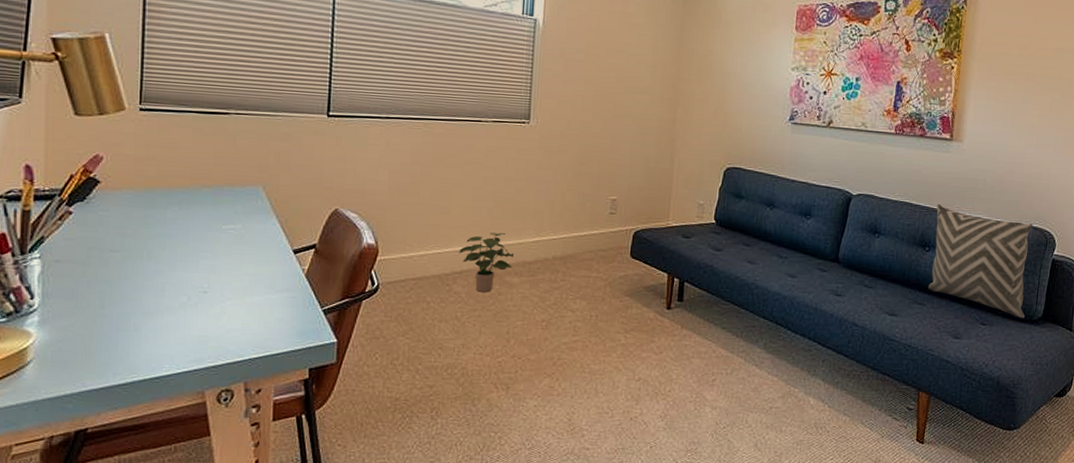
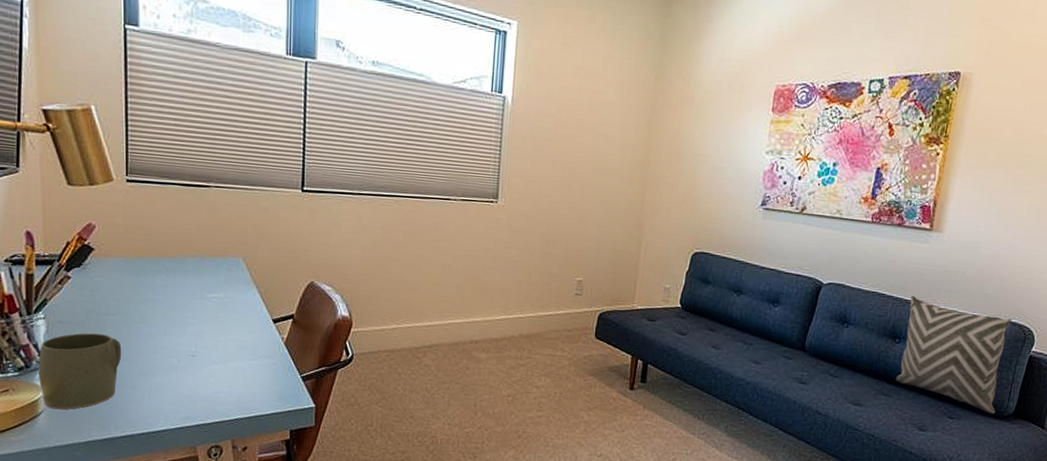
mug: none [29,272,126,358] -> present [38,333,122,410]
potted plant: present [459,232,513,292] -> none [428,309,481,366]

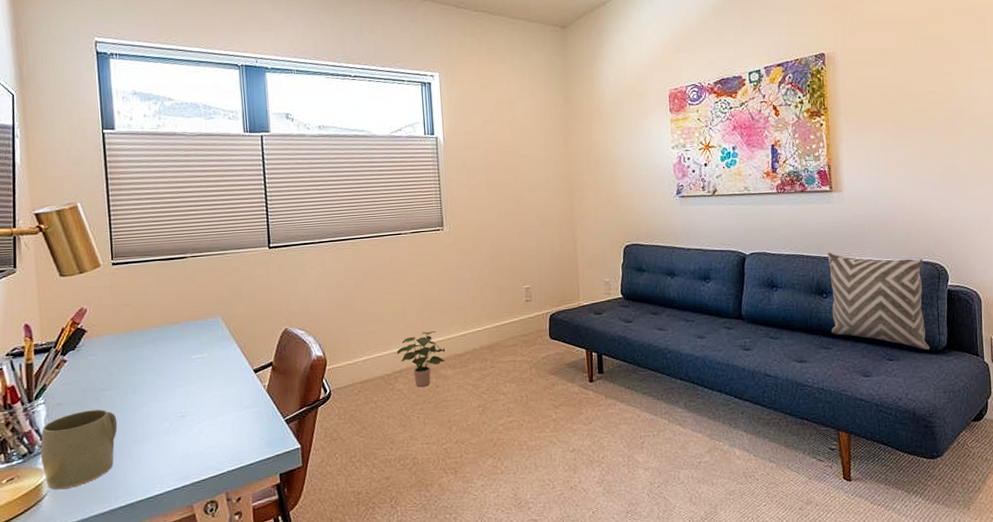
potted plant: none [428,309,481,366] -> present [396,331,446,387]

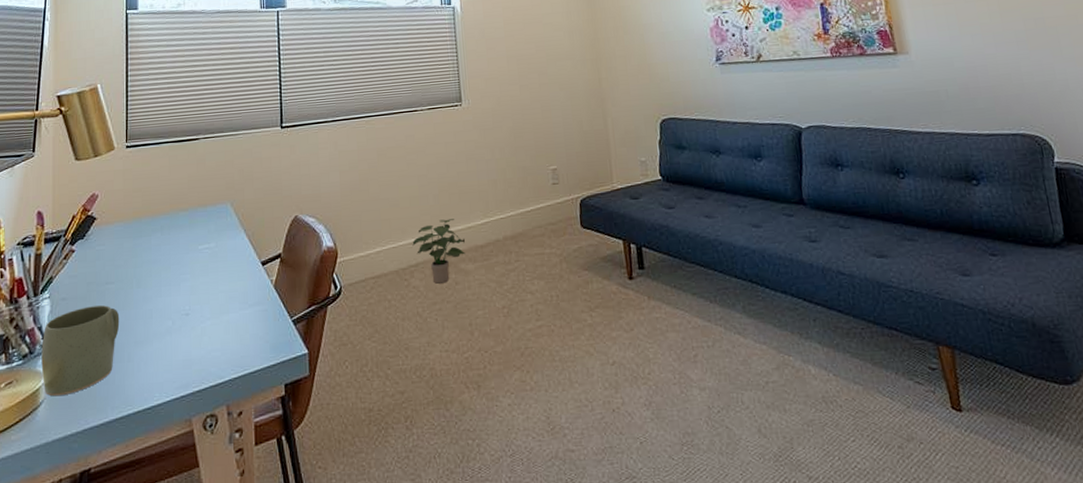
pillow: present [827,252,929,350] -> none [899,123,1042,243]

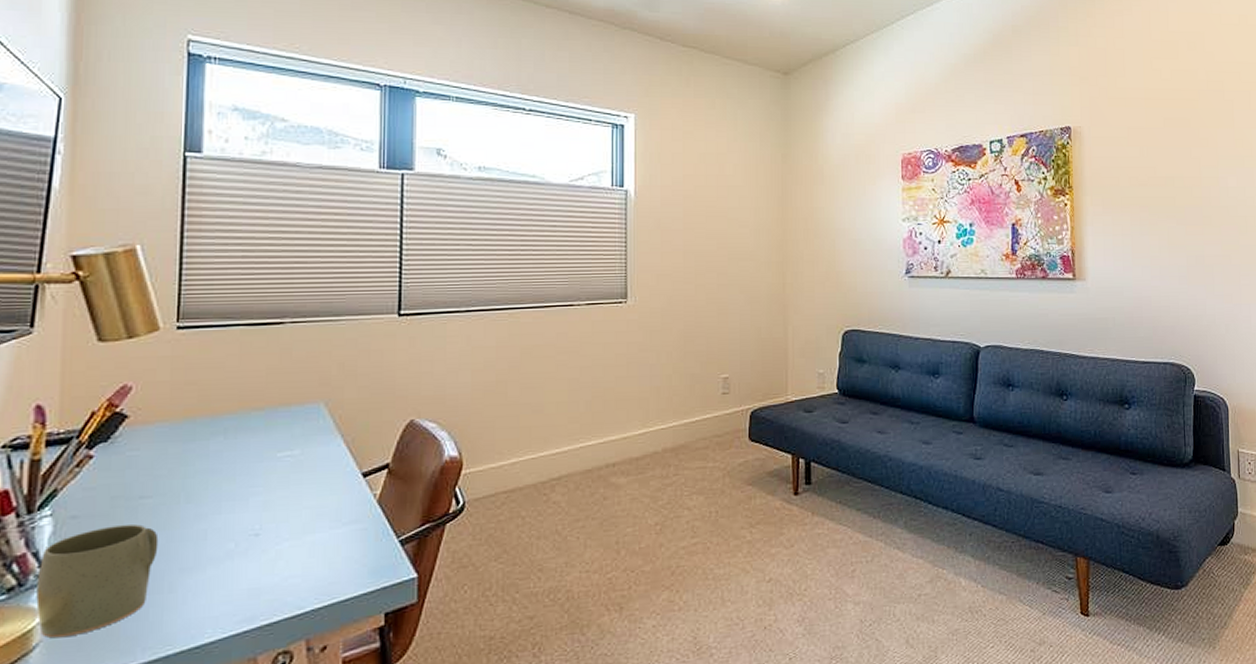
potted plant: present [412,219,466,284] -> none [556,428,618,499]

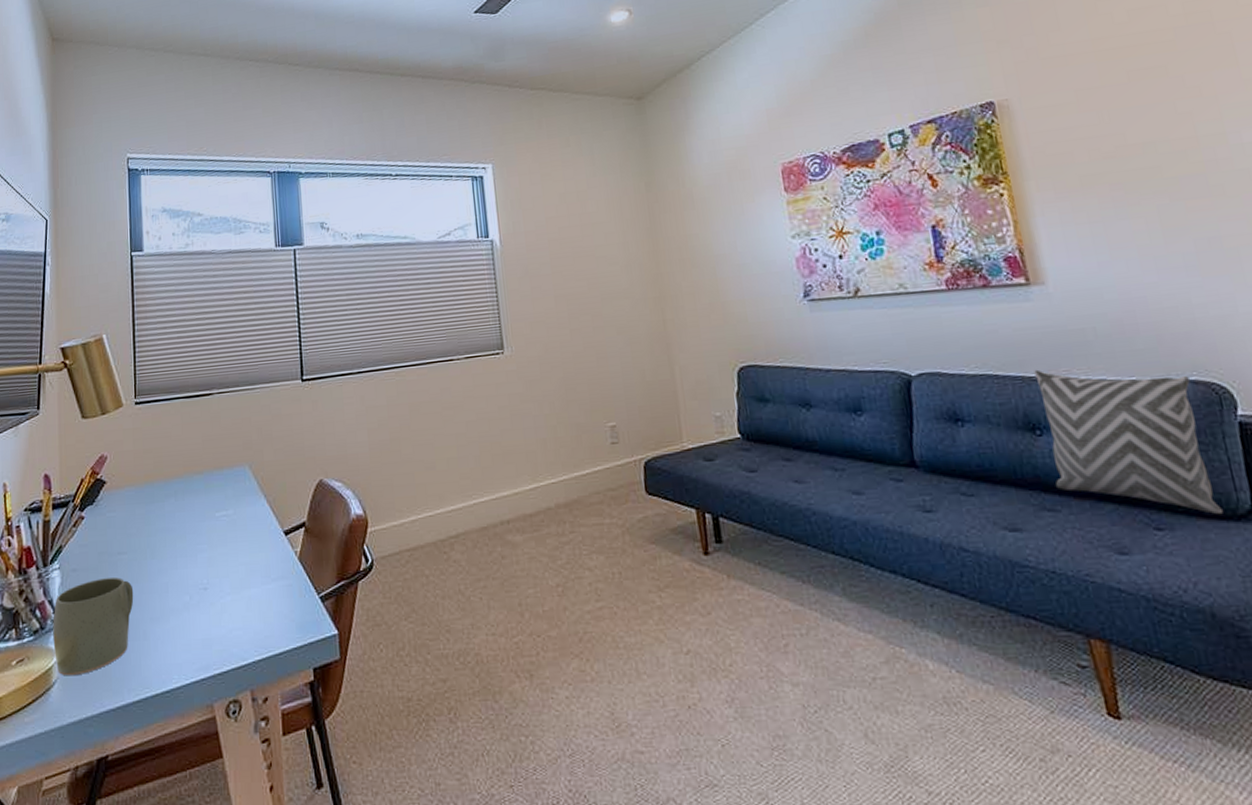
pillow: none [1069,348,1175,463] -> present [1034,369,1223,515]

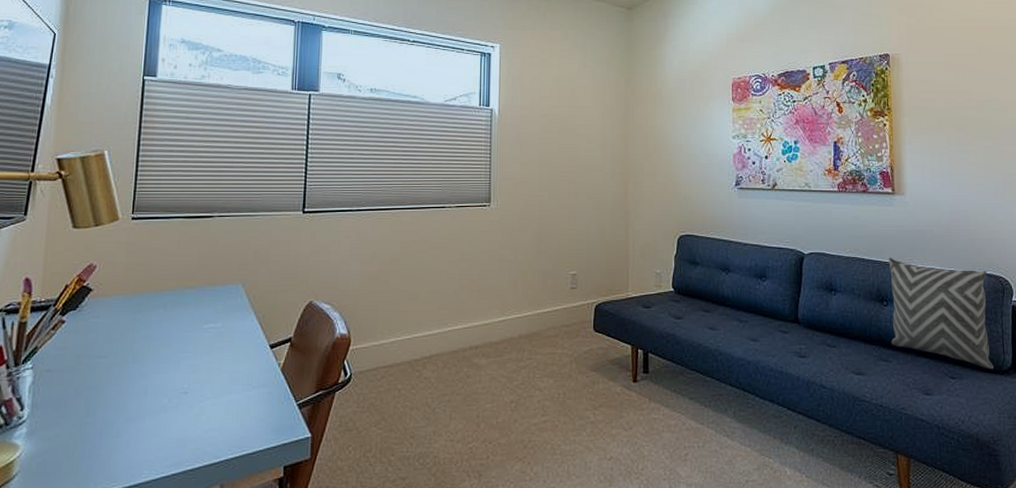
mug: present [53,577,134,676] -> none [17,379,111,470]

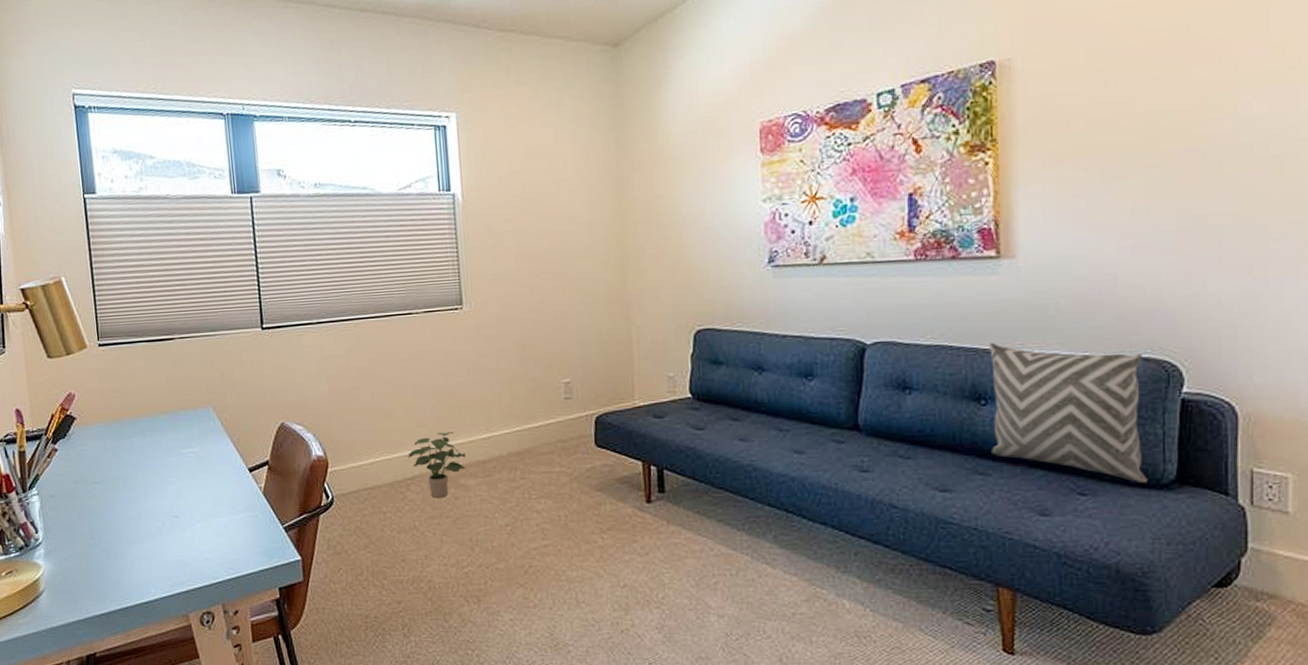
potted plant: none [427,315,480,376] -> present [408,432,466,498]

